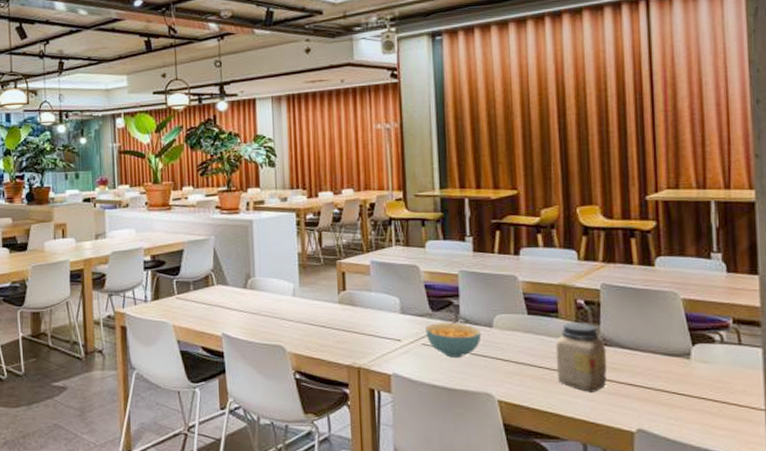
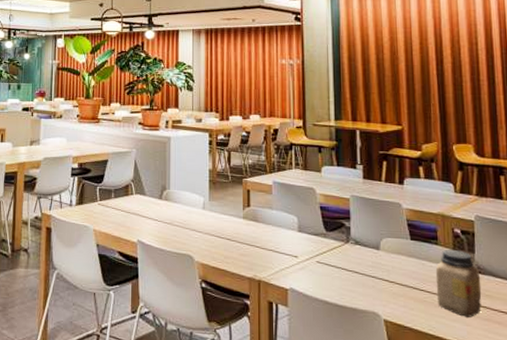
cereal bowl: present [425,323,482,358] -> none [320,242,370,277]

